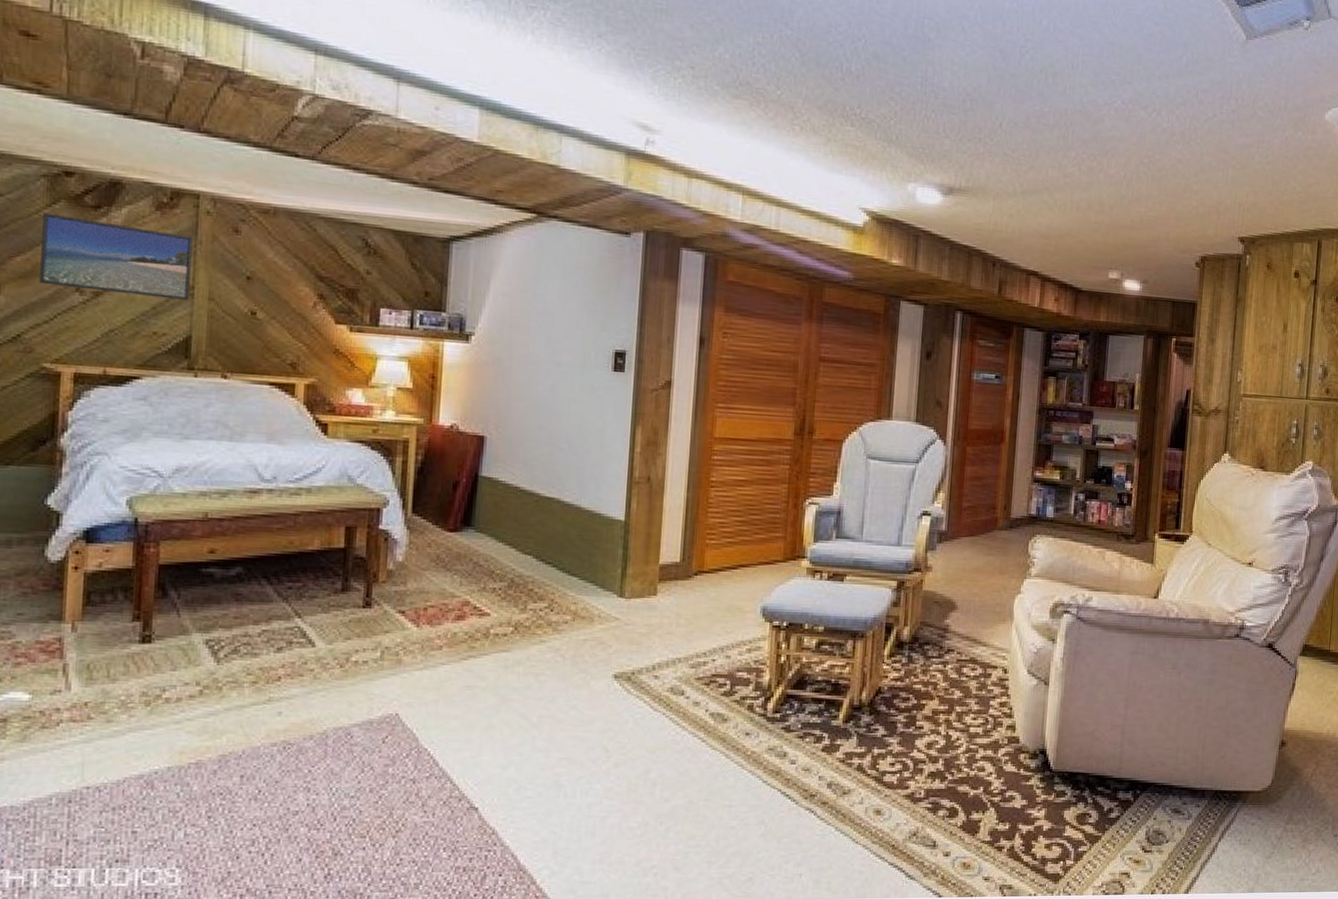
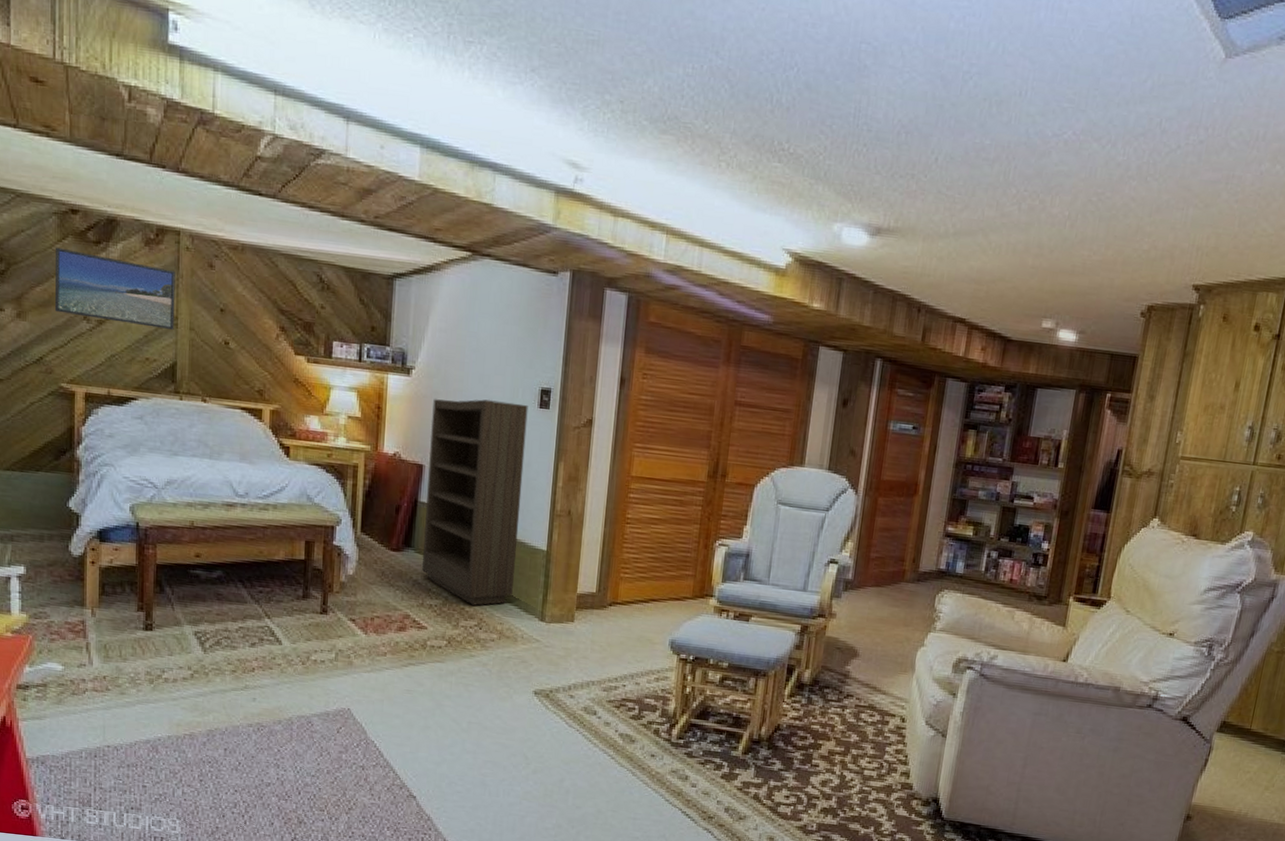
bookshelf: none [484,364,602,586] -> present [422,399,528,606]

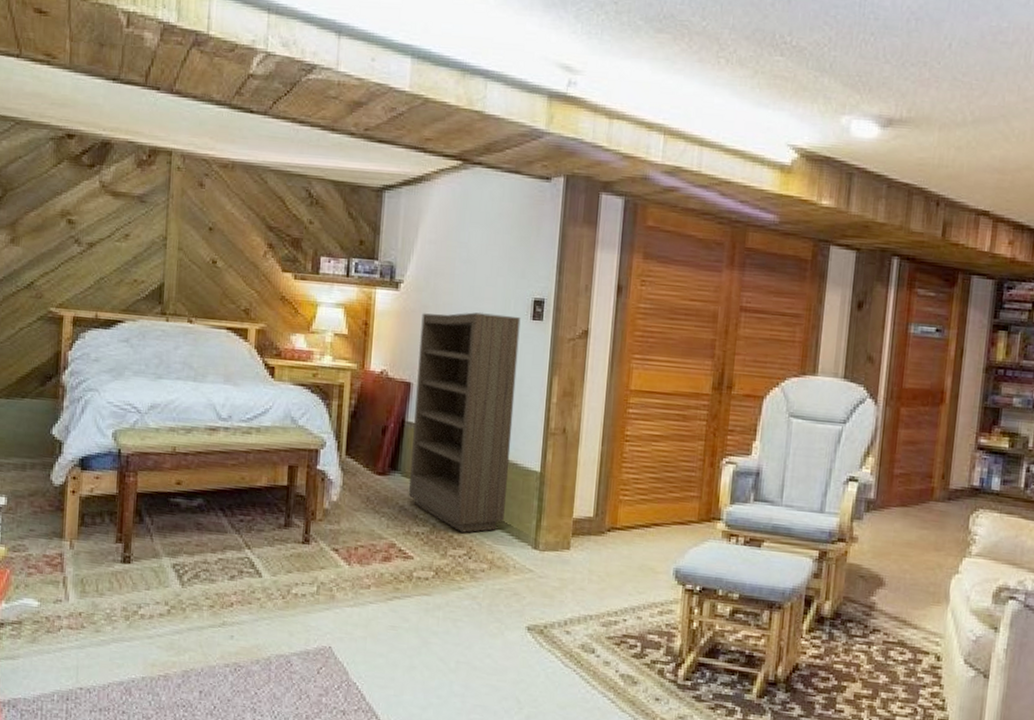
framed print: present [54,247,176,330] -> none [47,172,166,250]

